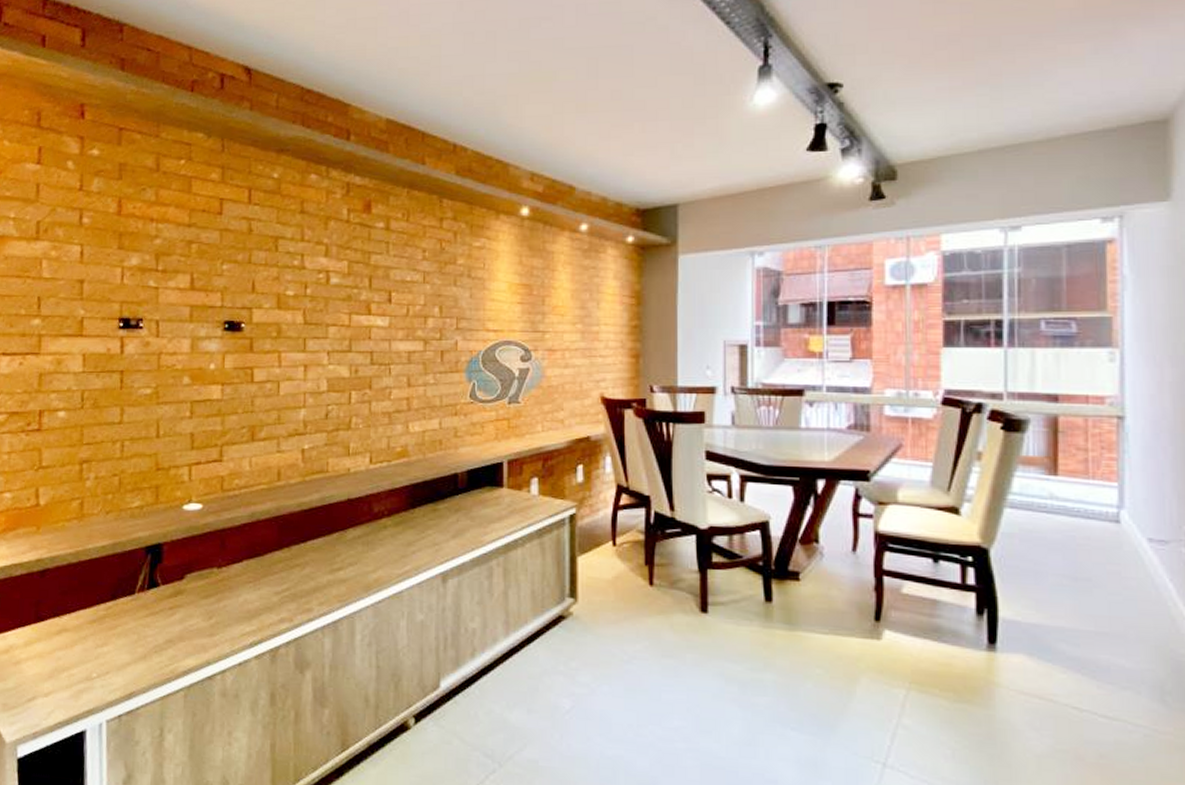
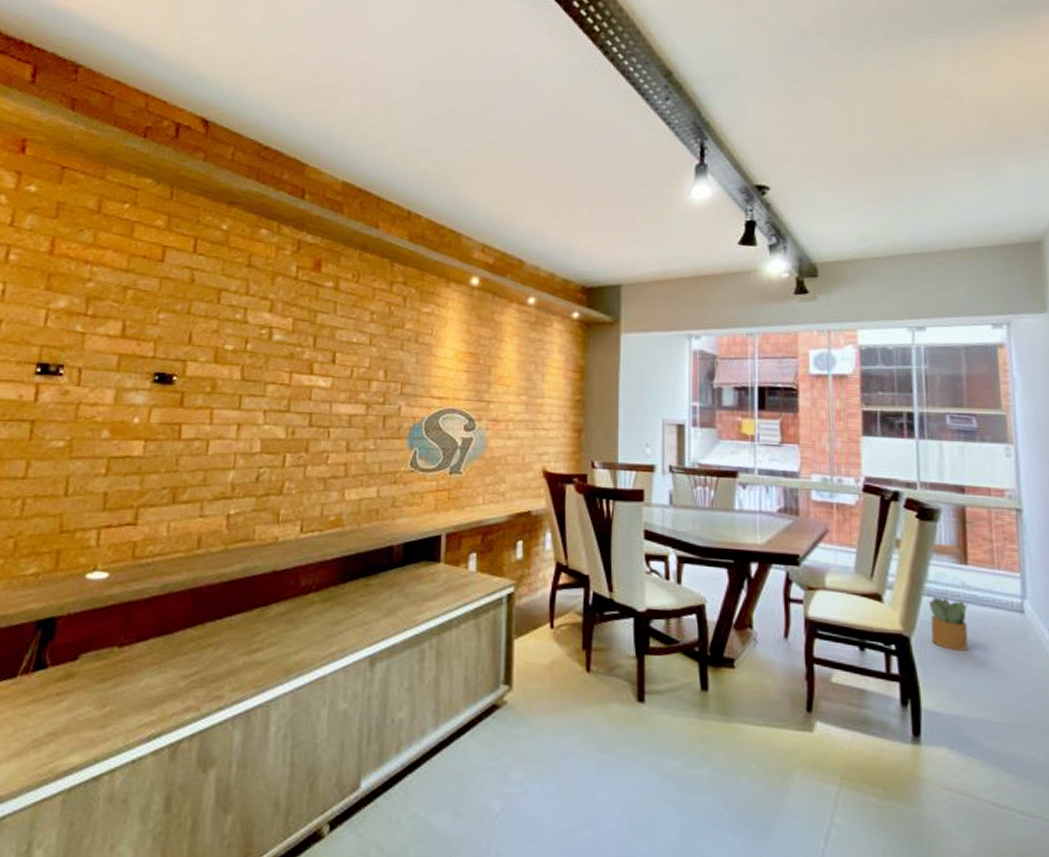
potted plant: none [1011,508,1055,562] -> present [928,597,968,651]

